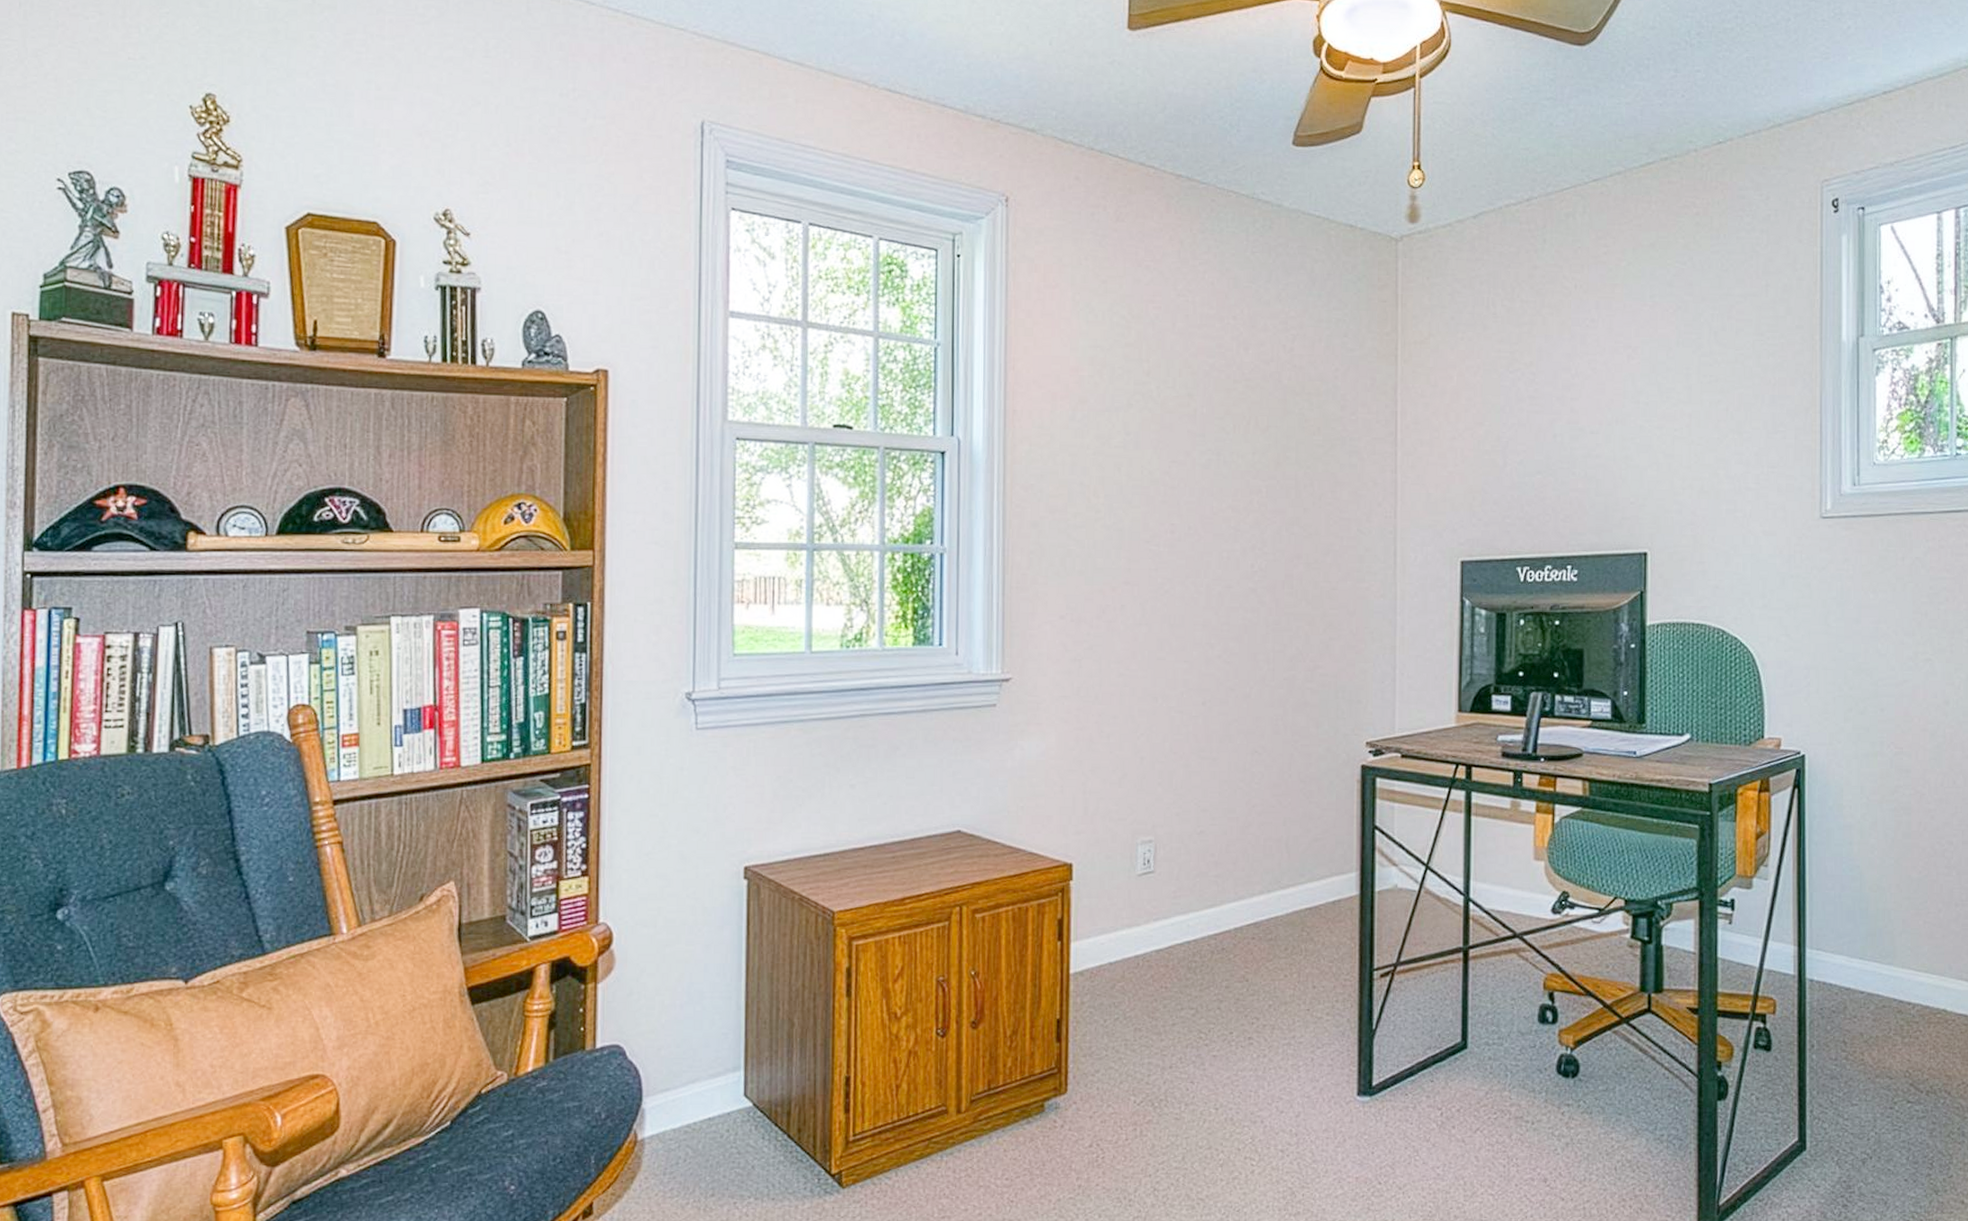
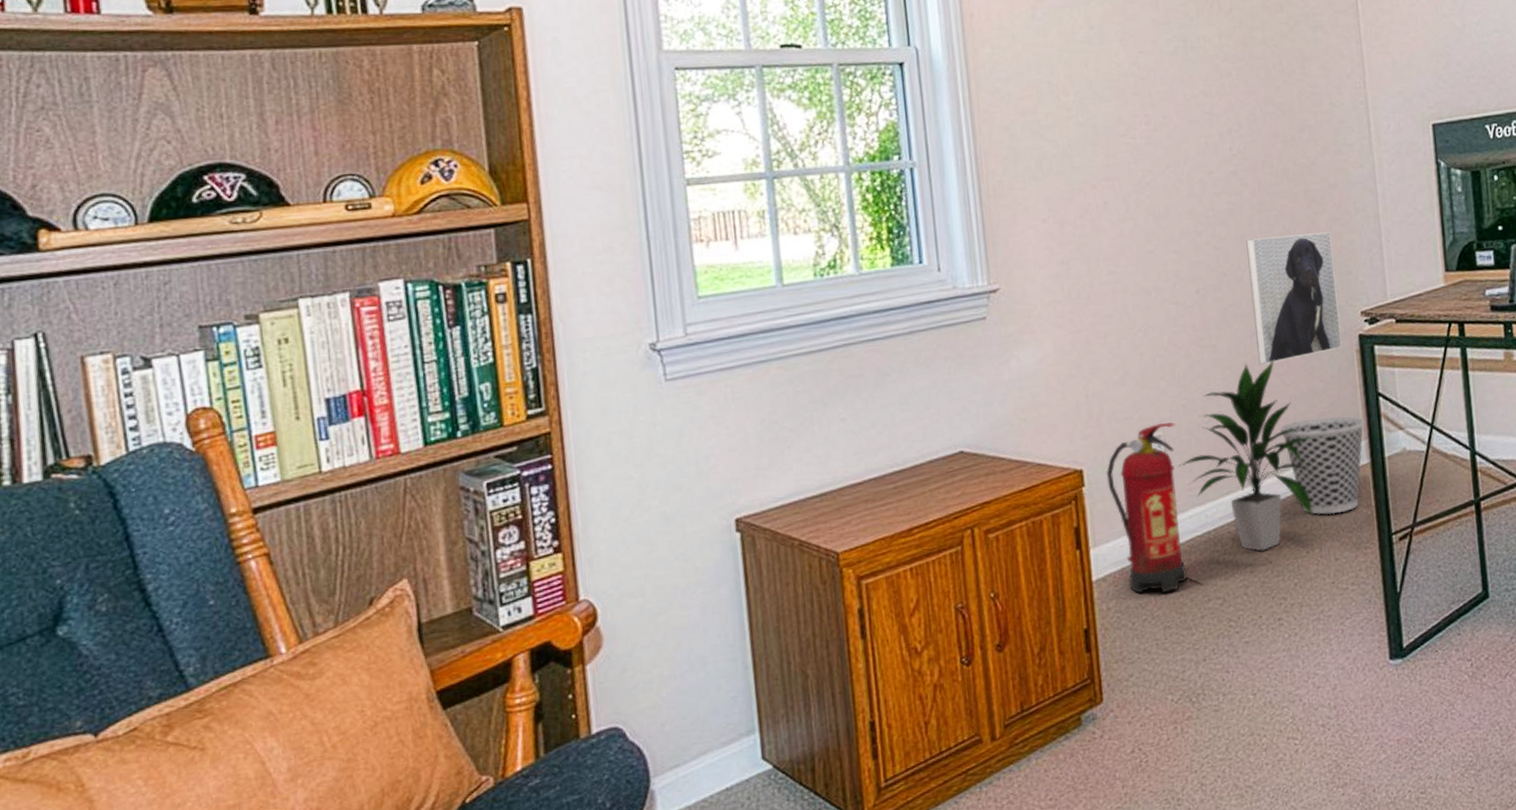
fire extinguisher: none [1095,828,1168,996] -> present [1107,422,1187,594]
indoor plant: none [1165,779,1305,968] -> present [1177,359,1314,551]
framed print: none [1257,657,1344,784] -> present [1246,232,1343,365]
wastebasket: none [1271,842,1358,942] -> present [1280,416,1365,515]

